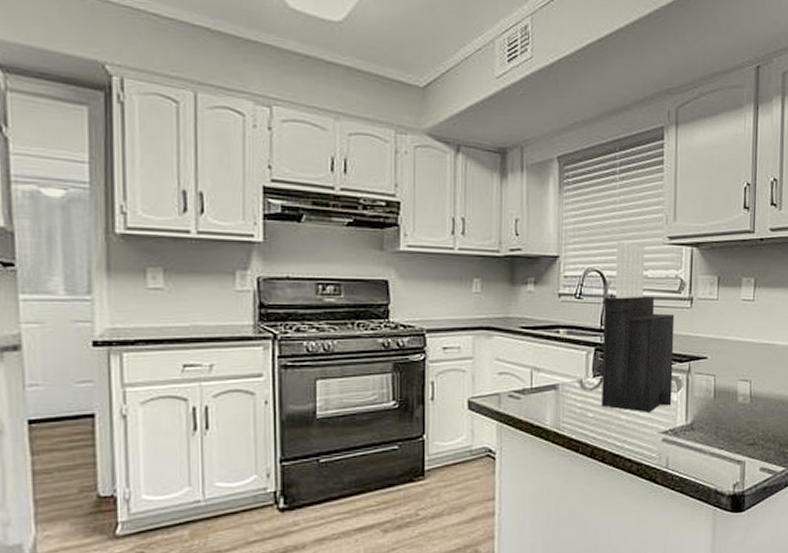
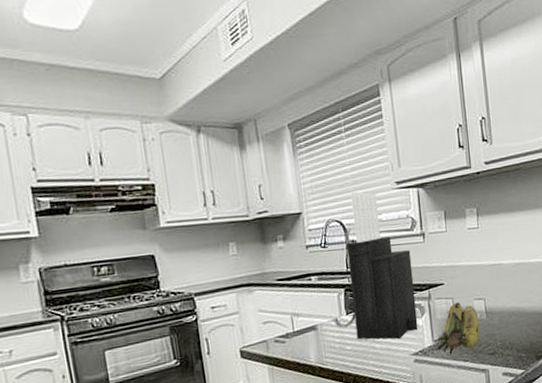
banana: none [687,381,741,439] -> present [433,302,480,355]

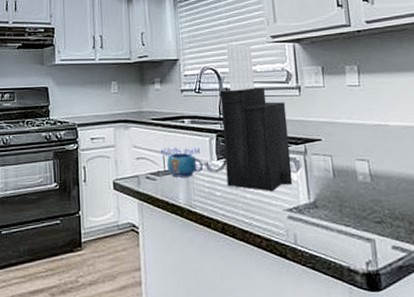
mug: none [288,304,333,337] -> present [160,147,204,177]
banana: present [433,302,480,355] -> none [309,161,364,217]

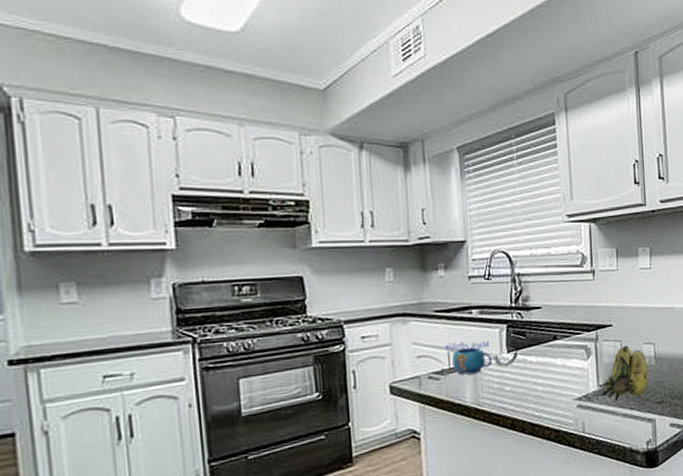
knife block: present [220,43,293,191] -> none [512,223,583,382]
banana: none [309,161,364,217] -> present [598,345,648,402]

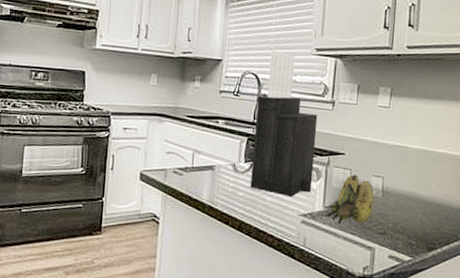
mug: present [445,341,493,375] -> none [191,145,231,176]
knife block: none [512,223,583,382] -> present [250,51,318,197]

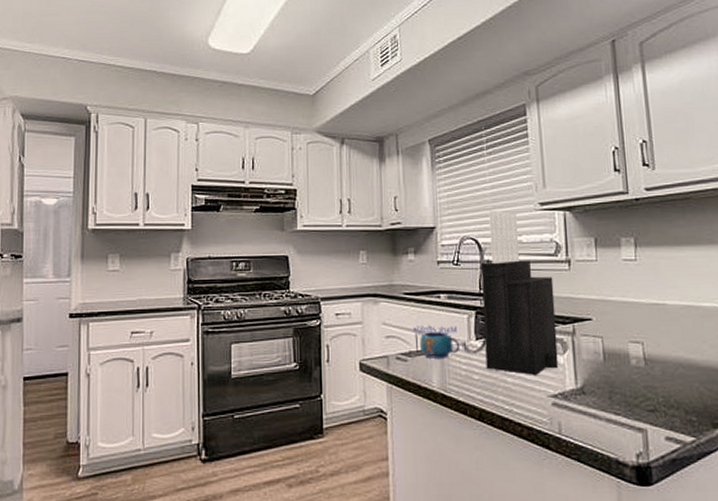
mug: none [191,145,231,176] -> present [413,325,460,359]
banana: present [324,175,374,225] -> none [577,343,637,404]

